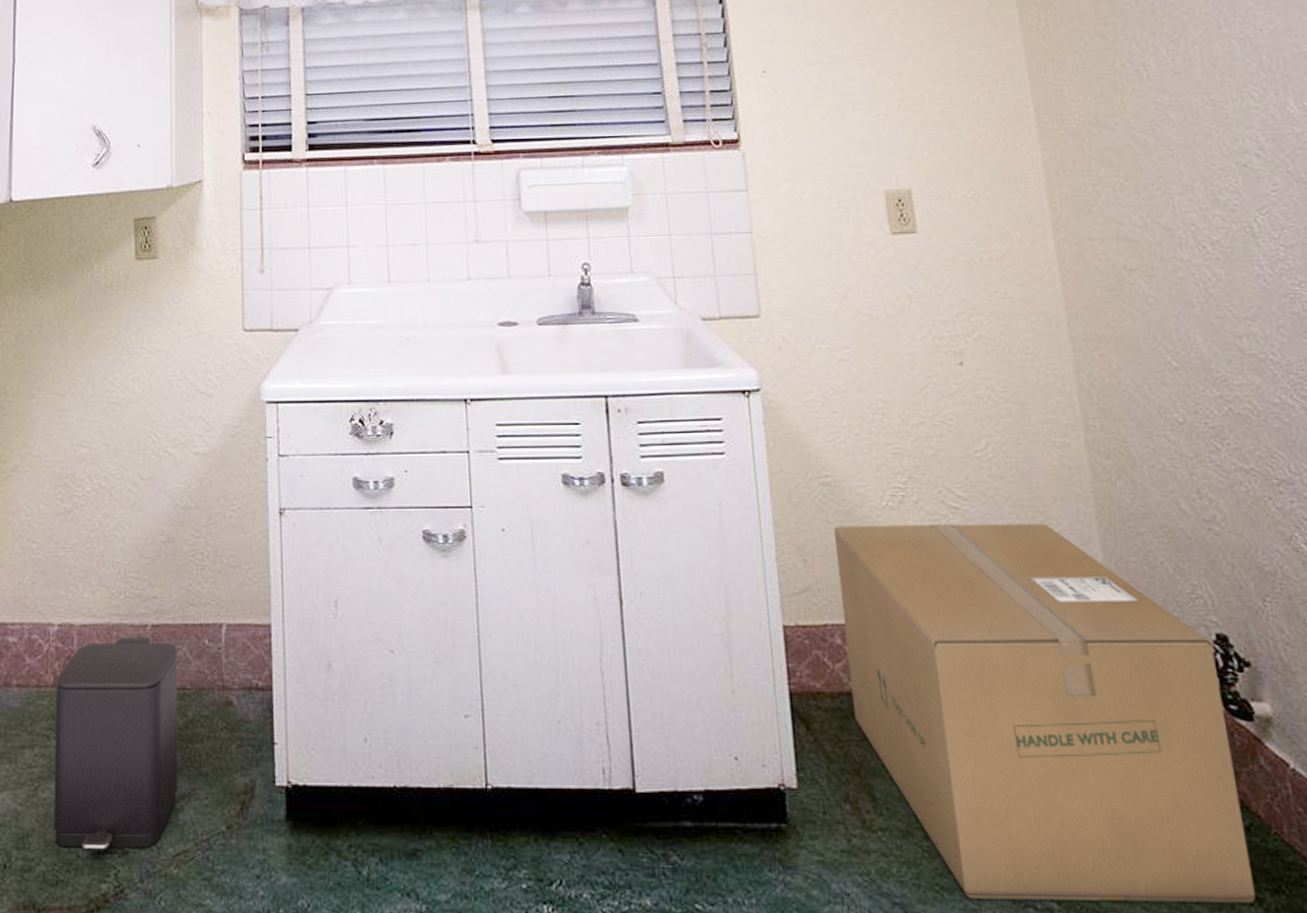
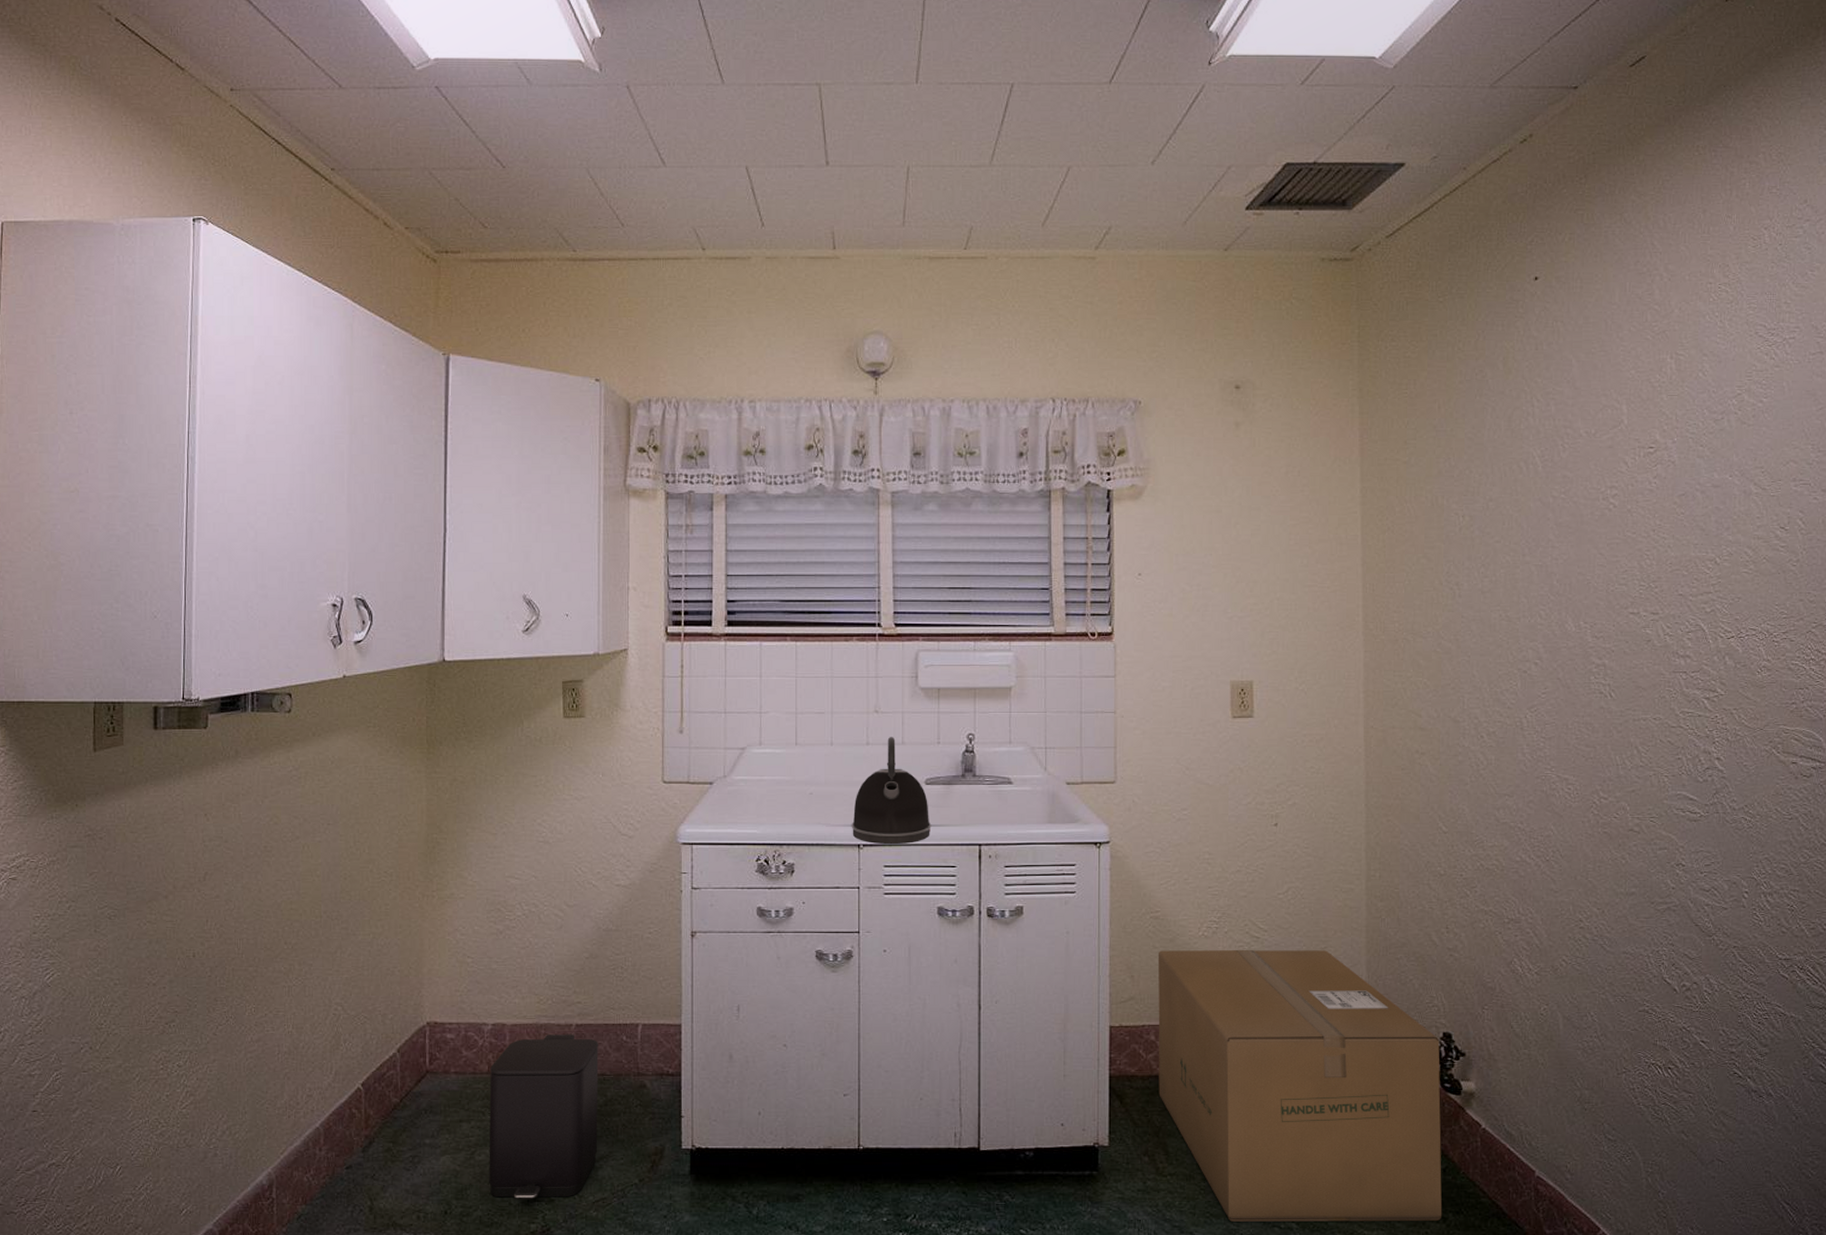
kettle: none [455,270,548,399] -> present [851,737,932,845]

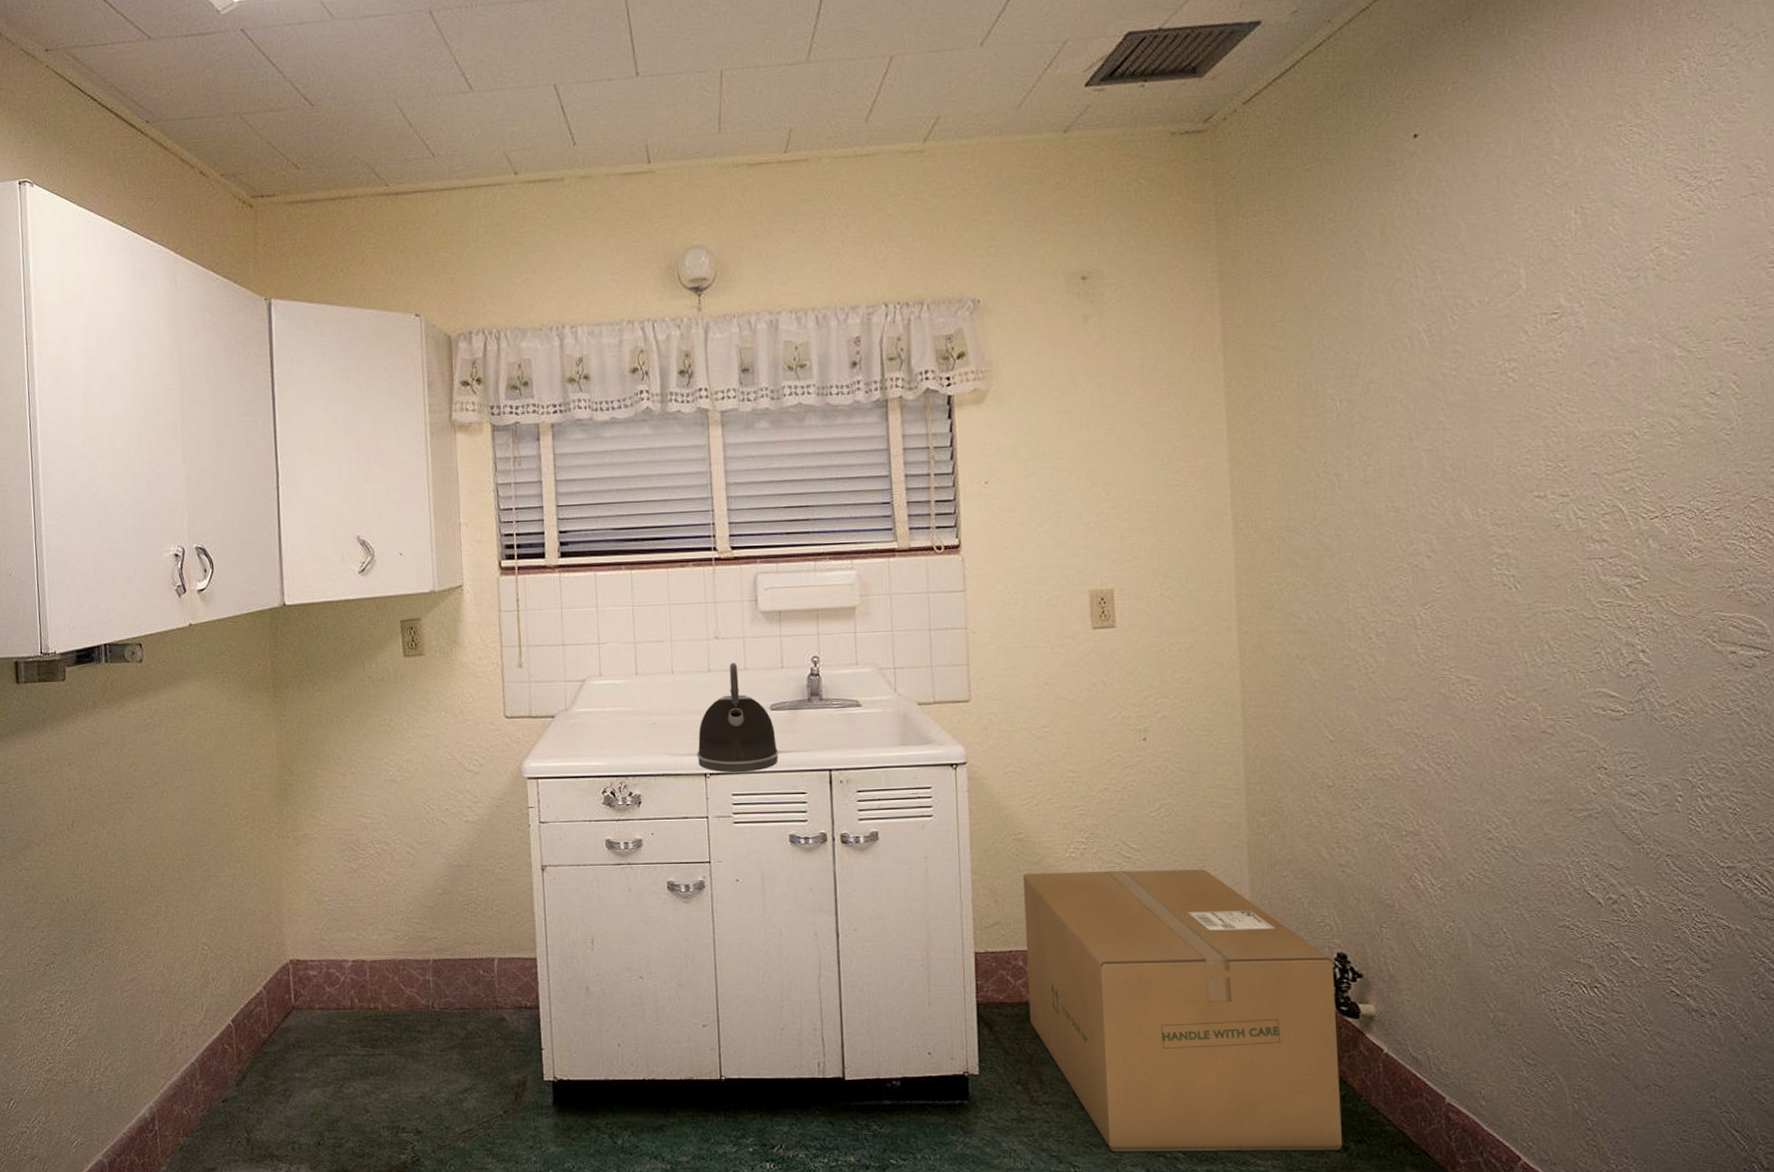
pedal bin: present [489,1035,599,1200] -> none [353,970,461,1131]

